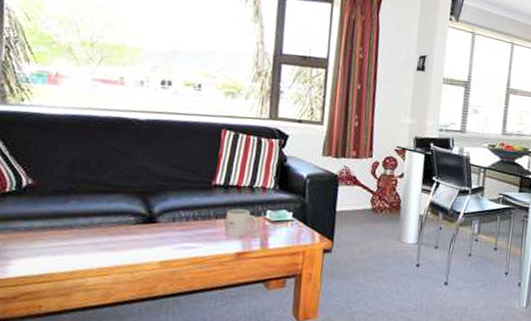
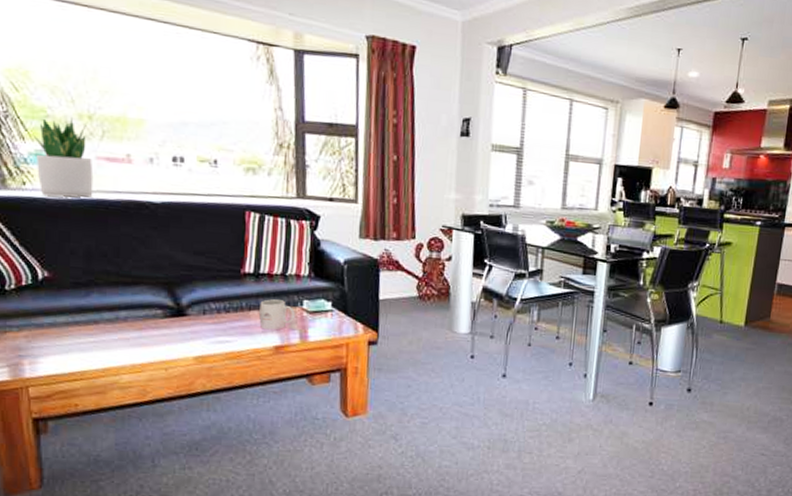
planter: none [36,44,90,114] -> present [32,118,94,198]

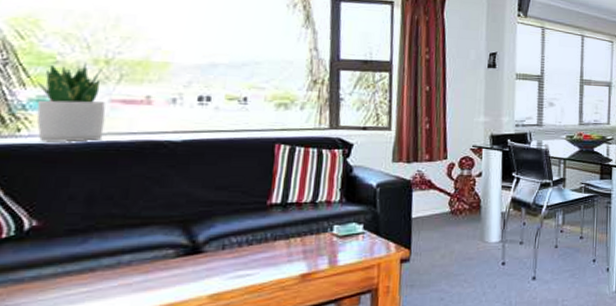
mug: present [259,299,295,331] -> none [285,227,324,259]

